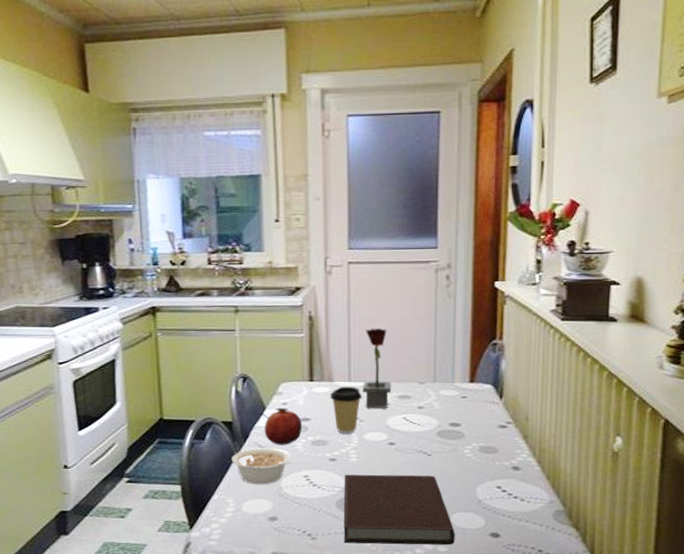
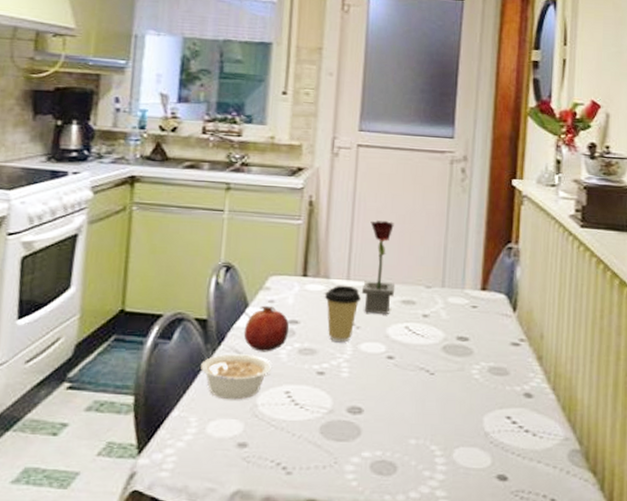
notebook: present [343,474,455,545] -> none [325,393,456,489]

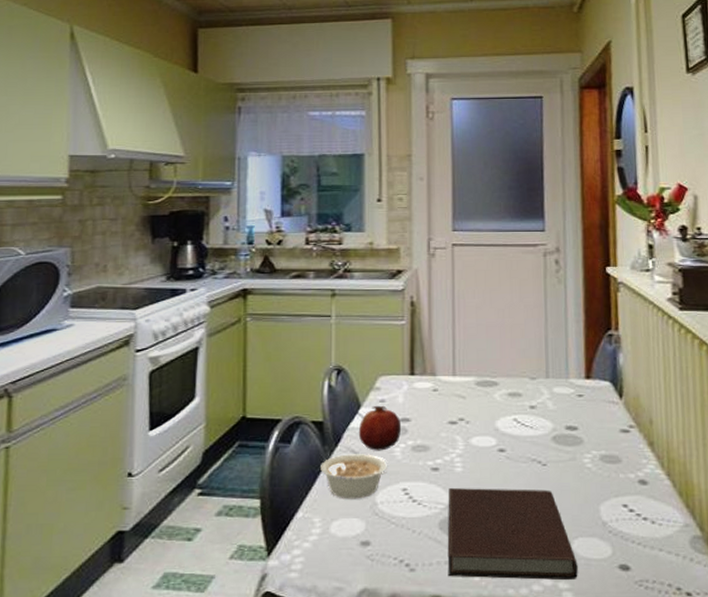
coffee cup: present [324,285,361,343] -> none [432,381,468,438]
notebook: none [325,393,456,489] -> present [447,488,578,581]
potted flower: present [361,220,396,314] -> none [468,316,501,408]

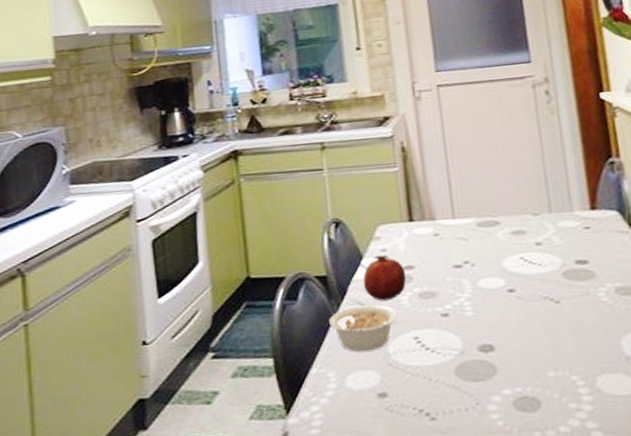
notebook: present [447,488,578,581] -> none [461,327,606,424]

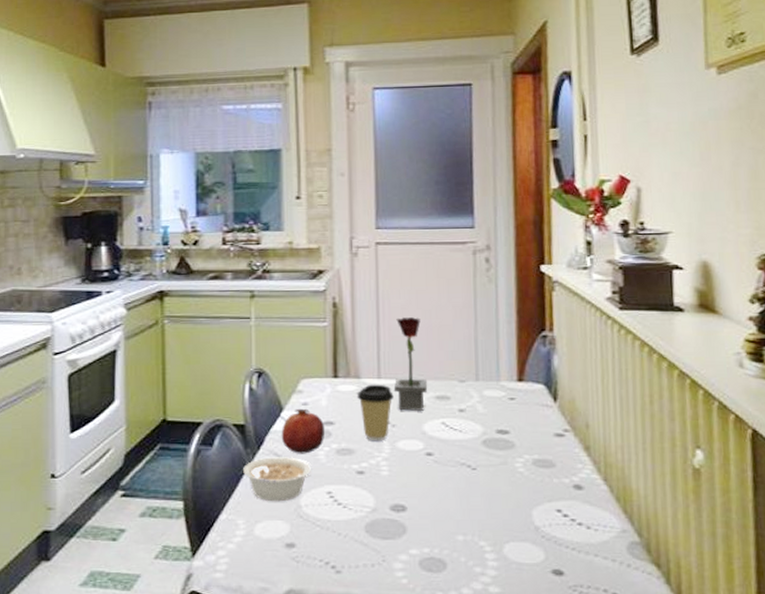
coffee cup: none [433,224,470,282] -> present [356,384,394,442]
potted flower: none [464,154,503,249] -> present [393,317,428,411]

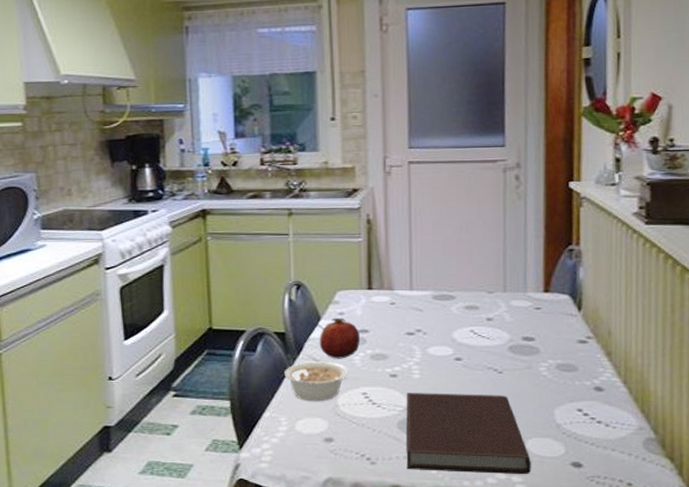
coffee cup: present [356,384,394,442] -> none [390,295,425,348]
notebook: none [374,492,509,585] -> present [406,393,531,475]
potted flower: present [393,317,428,411] -> none [425,233,458,320]

